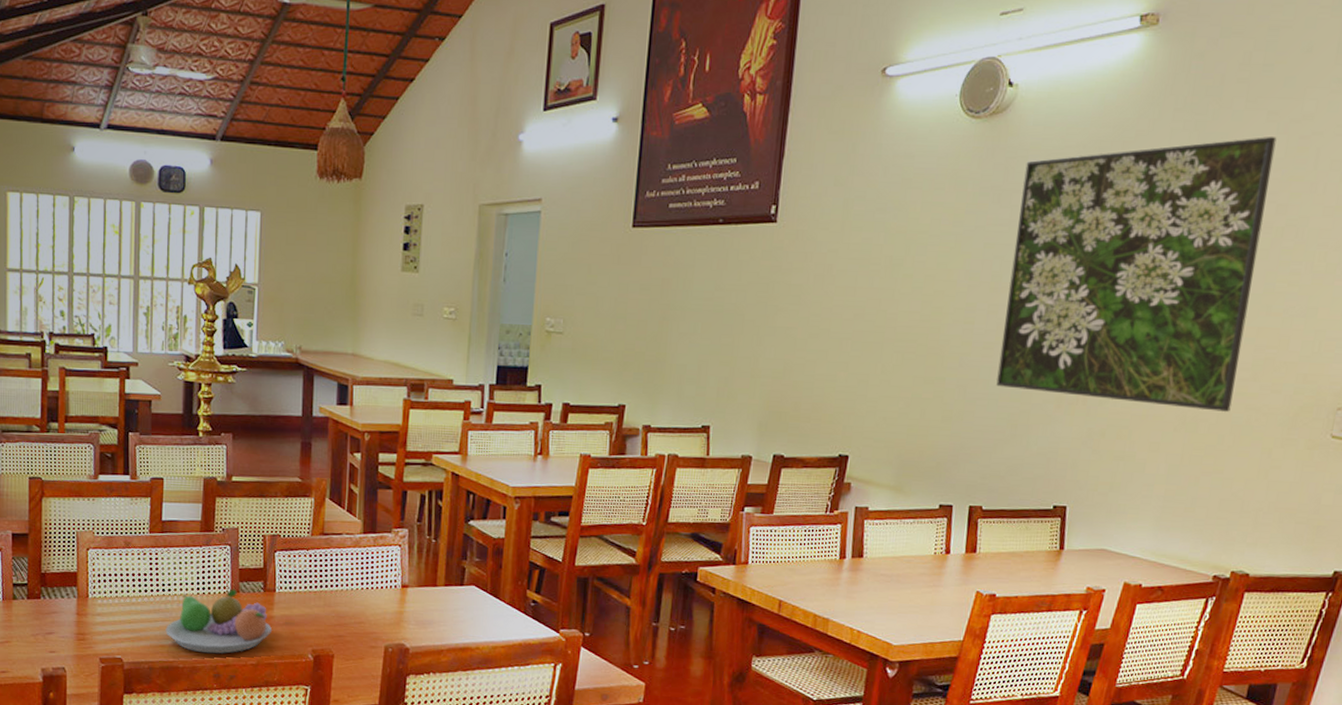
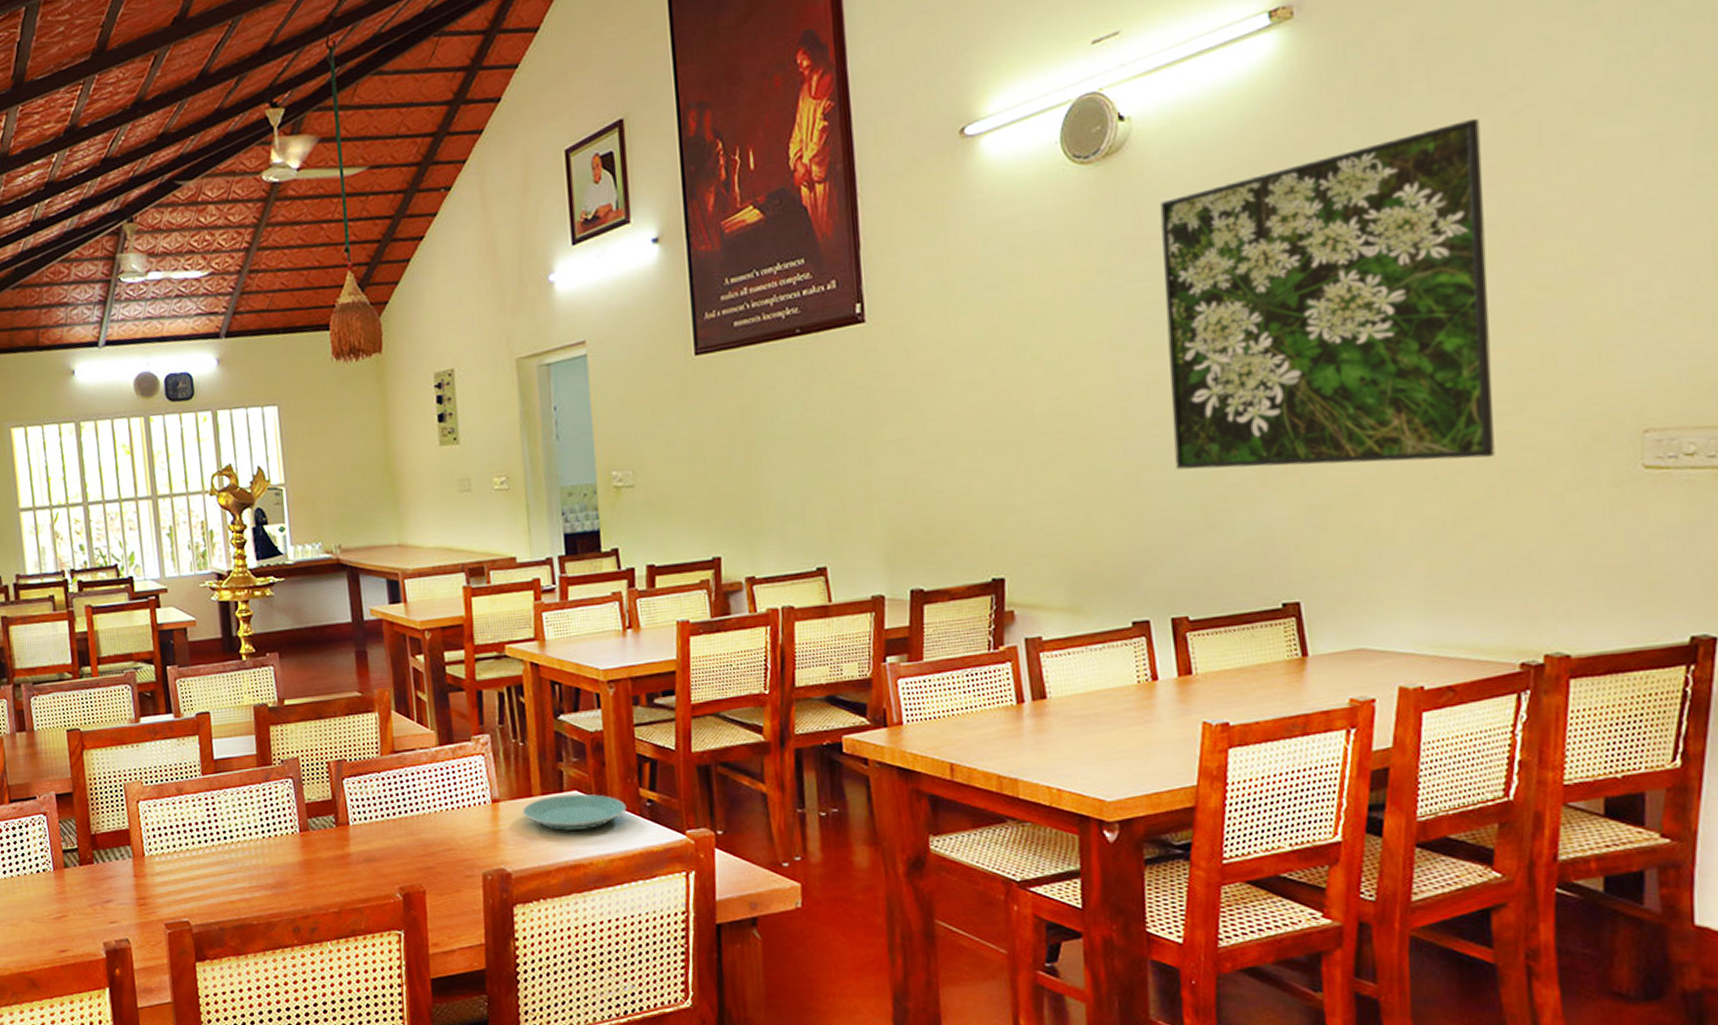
fruit bowl: present [165,589,272,654] -> none [232,827,351,905]
plate: none [425,587,514,620] -> present [521,793,627,831]

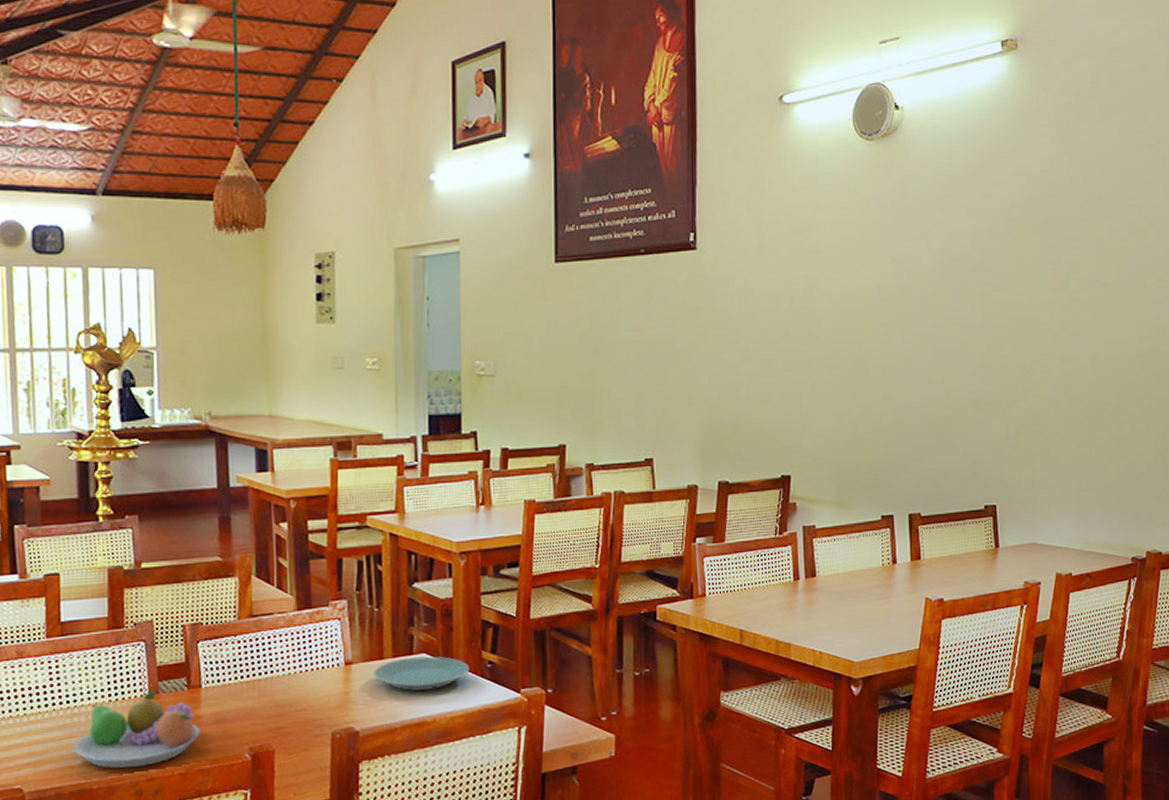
fruit bowl: none [232,827,351,905] -> present [73,690,200,769]
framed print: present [1160,119,1495,470] -> none [918,147,1129,402]

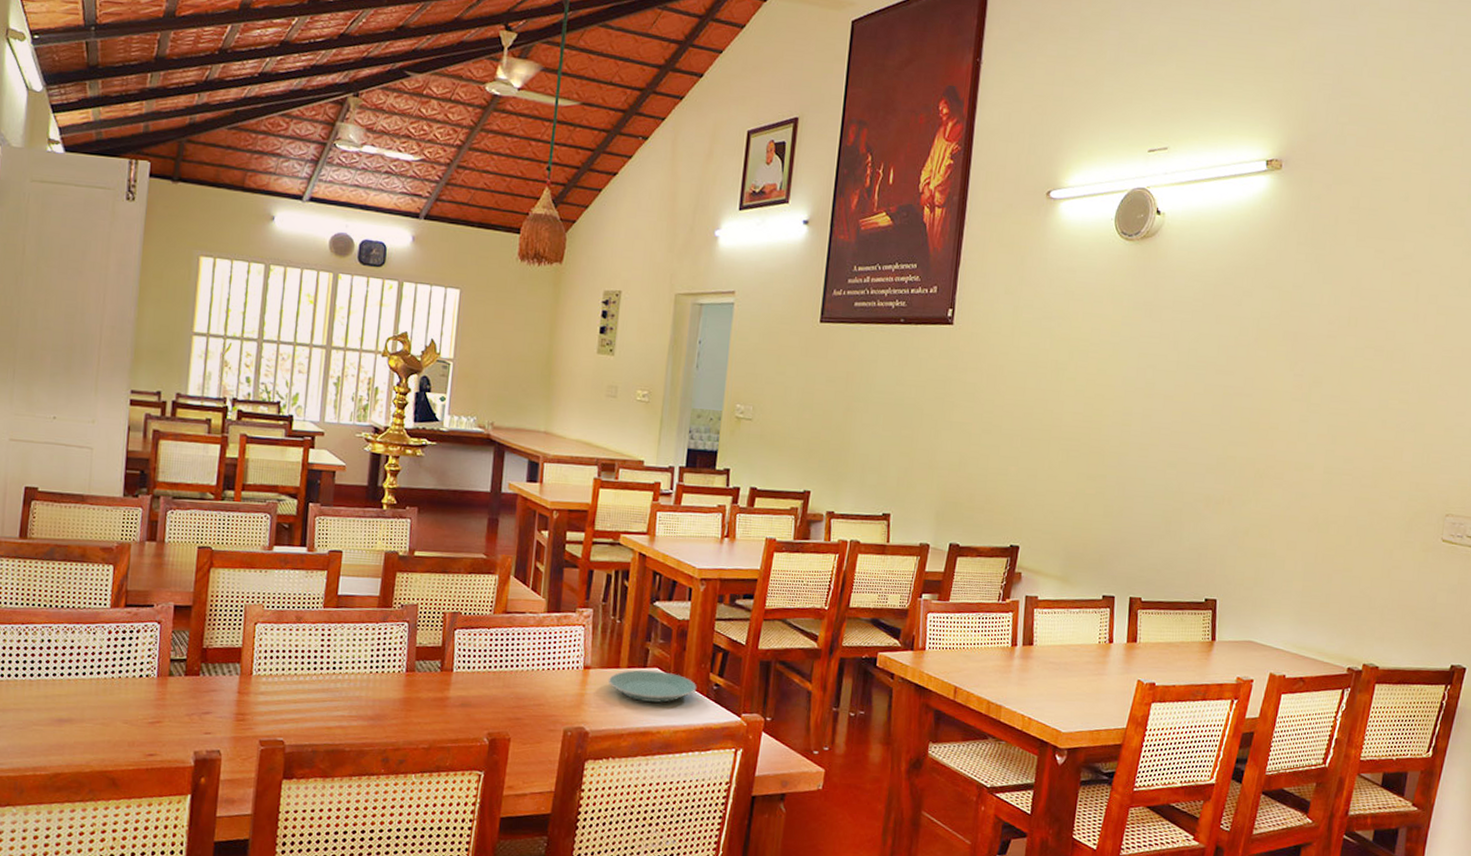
fruit bowl: present [73,690,200,769] -> none [333,668,447,737]

